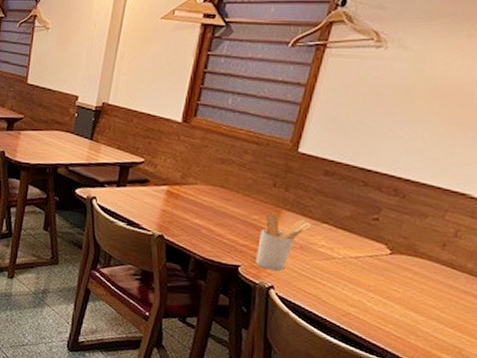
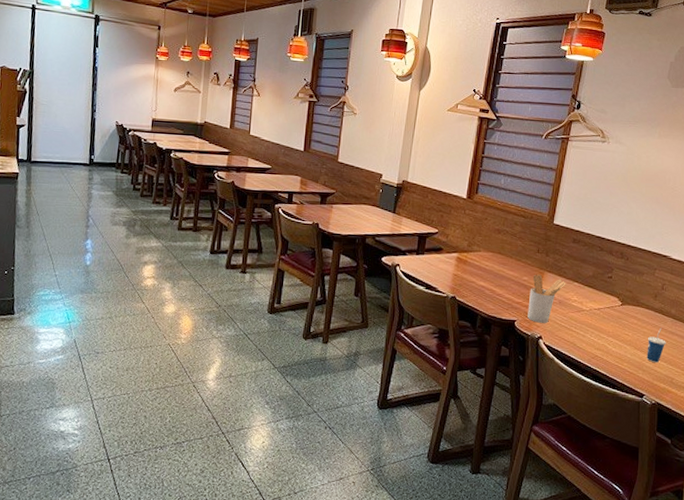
cup: none [423,285,455,328] -> present [647,328,666,362]

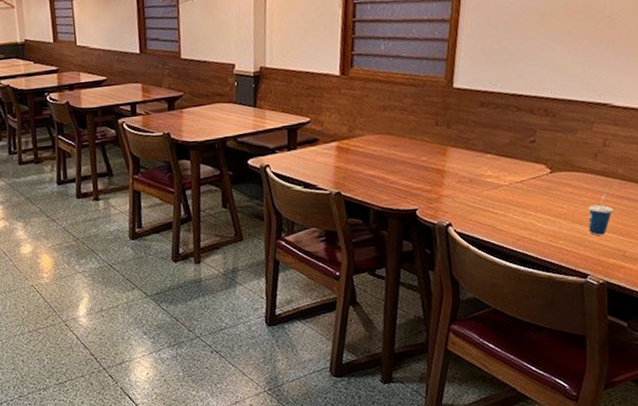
utensil holder: present [527,274,566,323] -> none [430,151,476,208]

